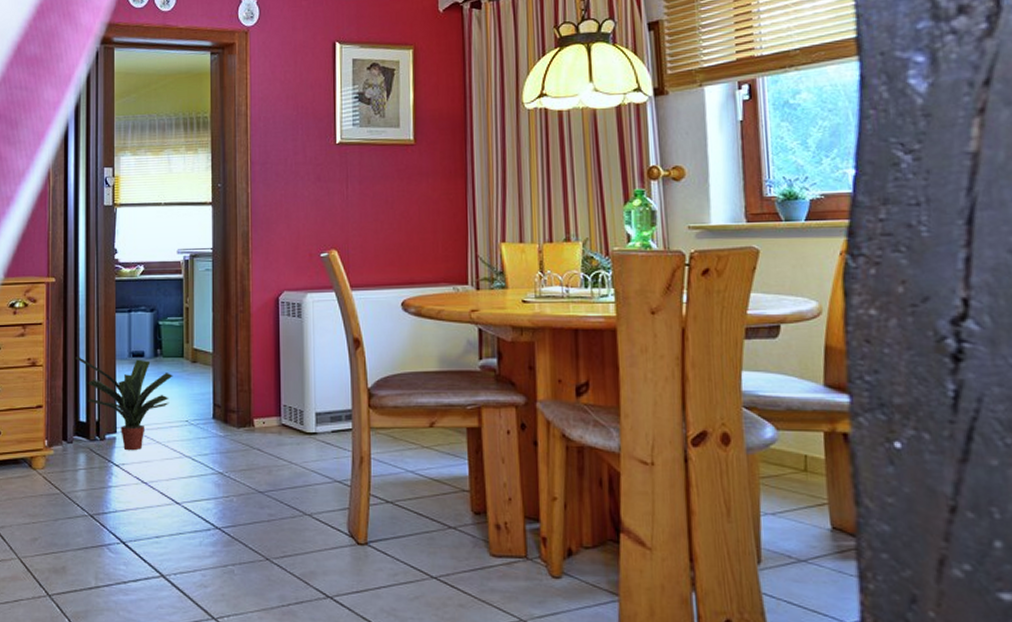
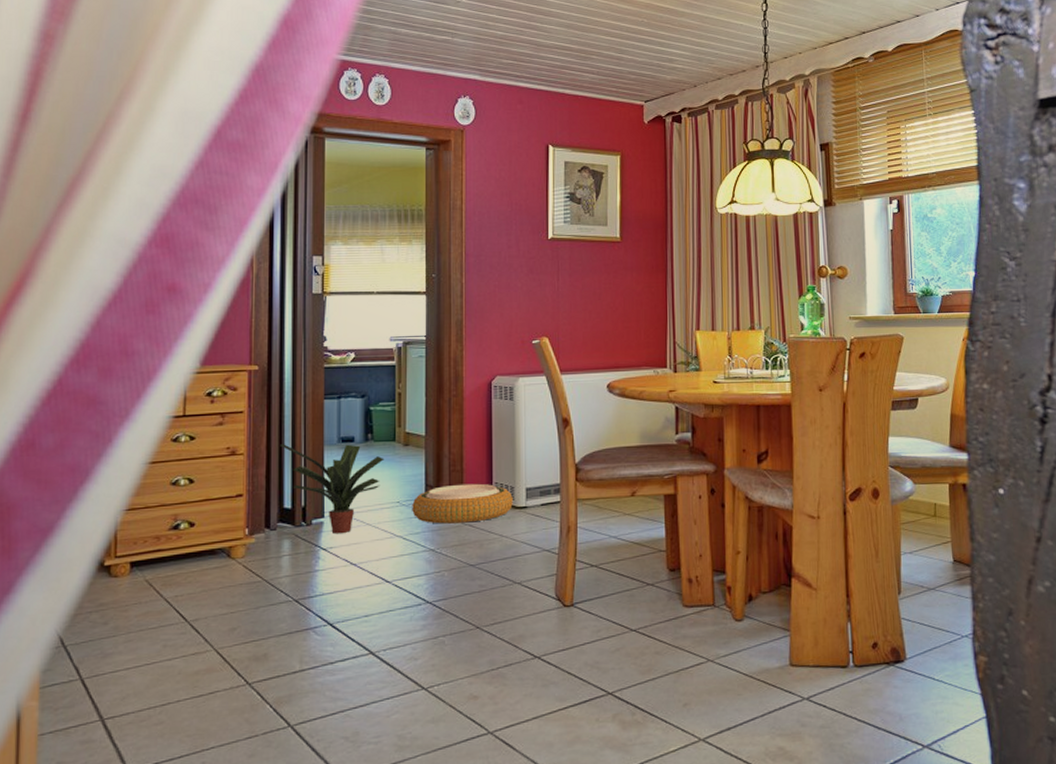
woven basket: none [200,405,302,447] -> present [412,483,513,524]

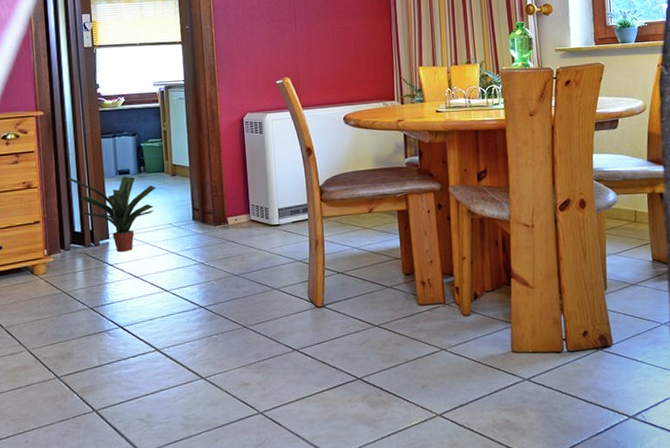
woven basket: present [412,483,513,524] -> none [182,206,268,241]

